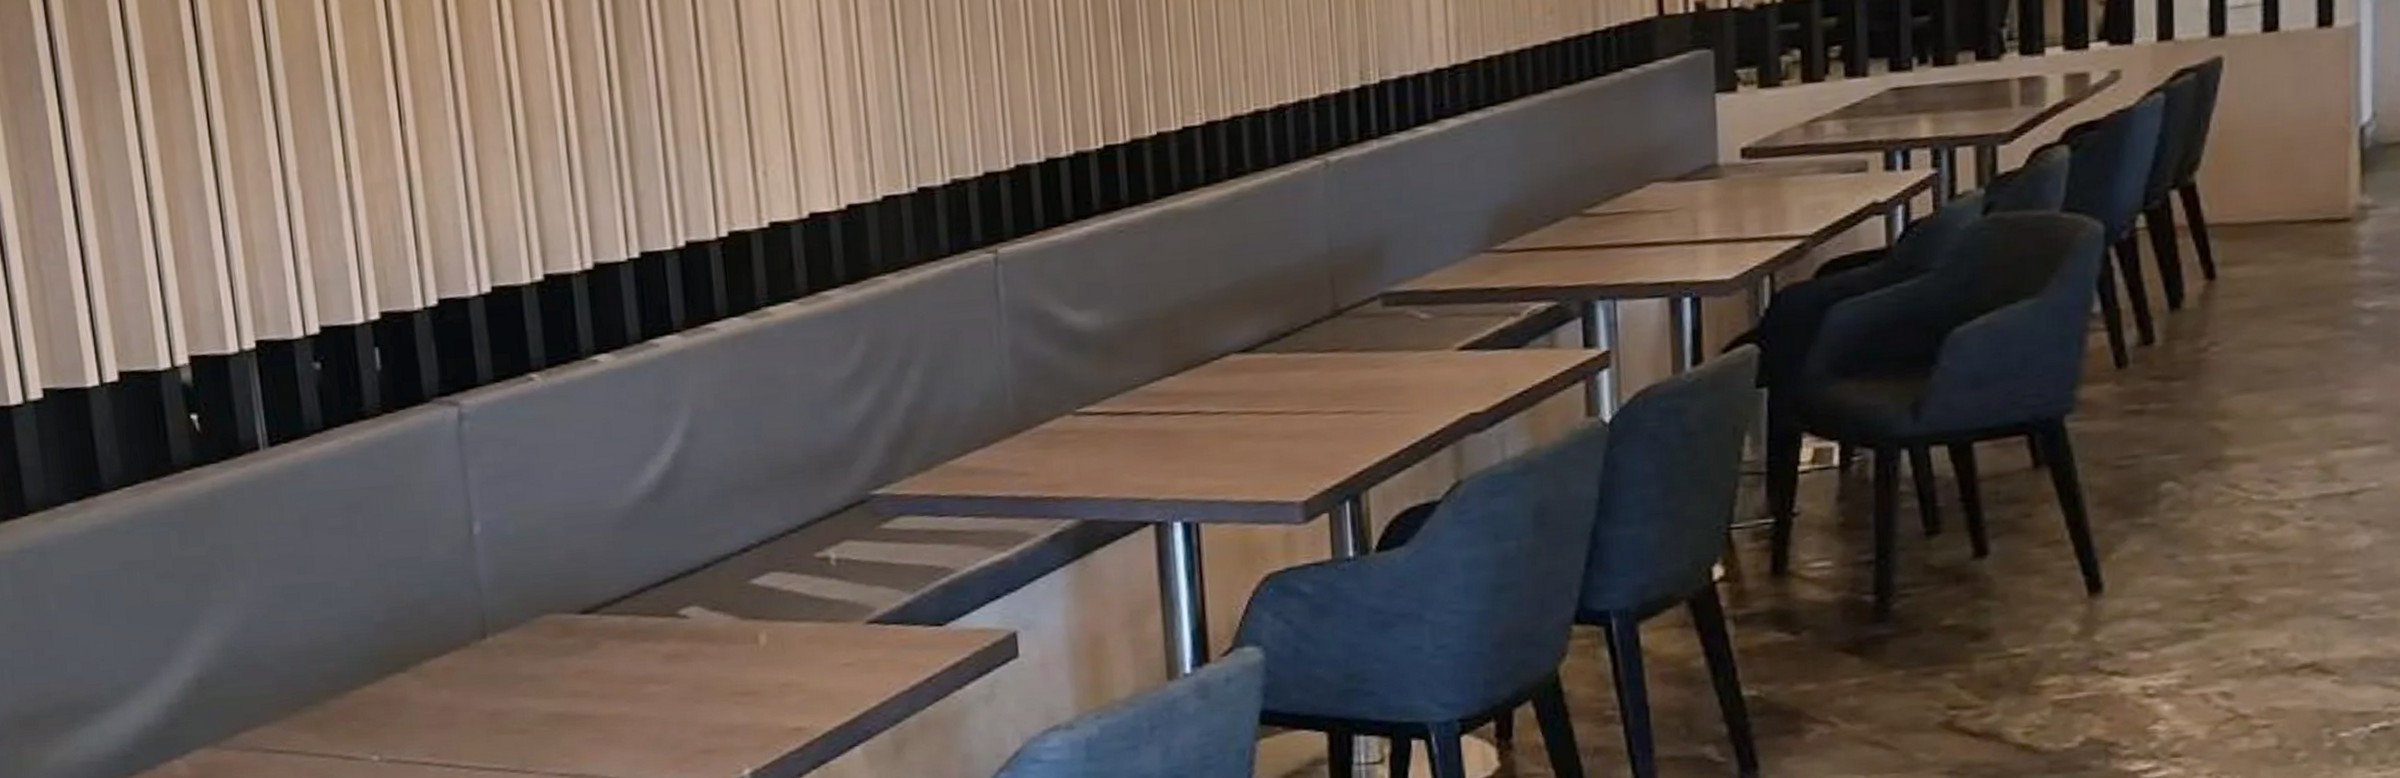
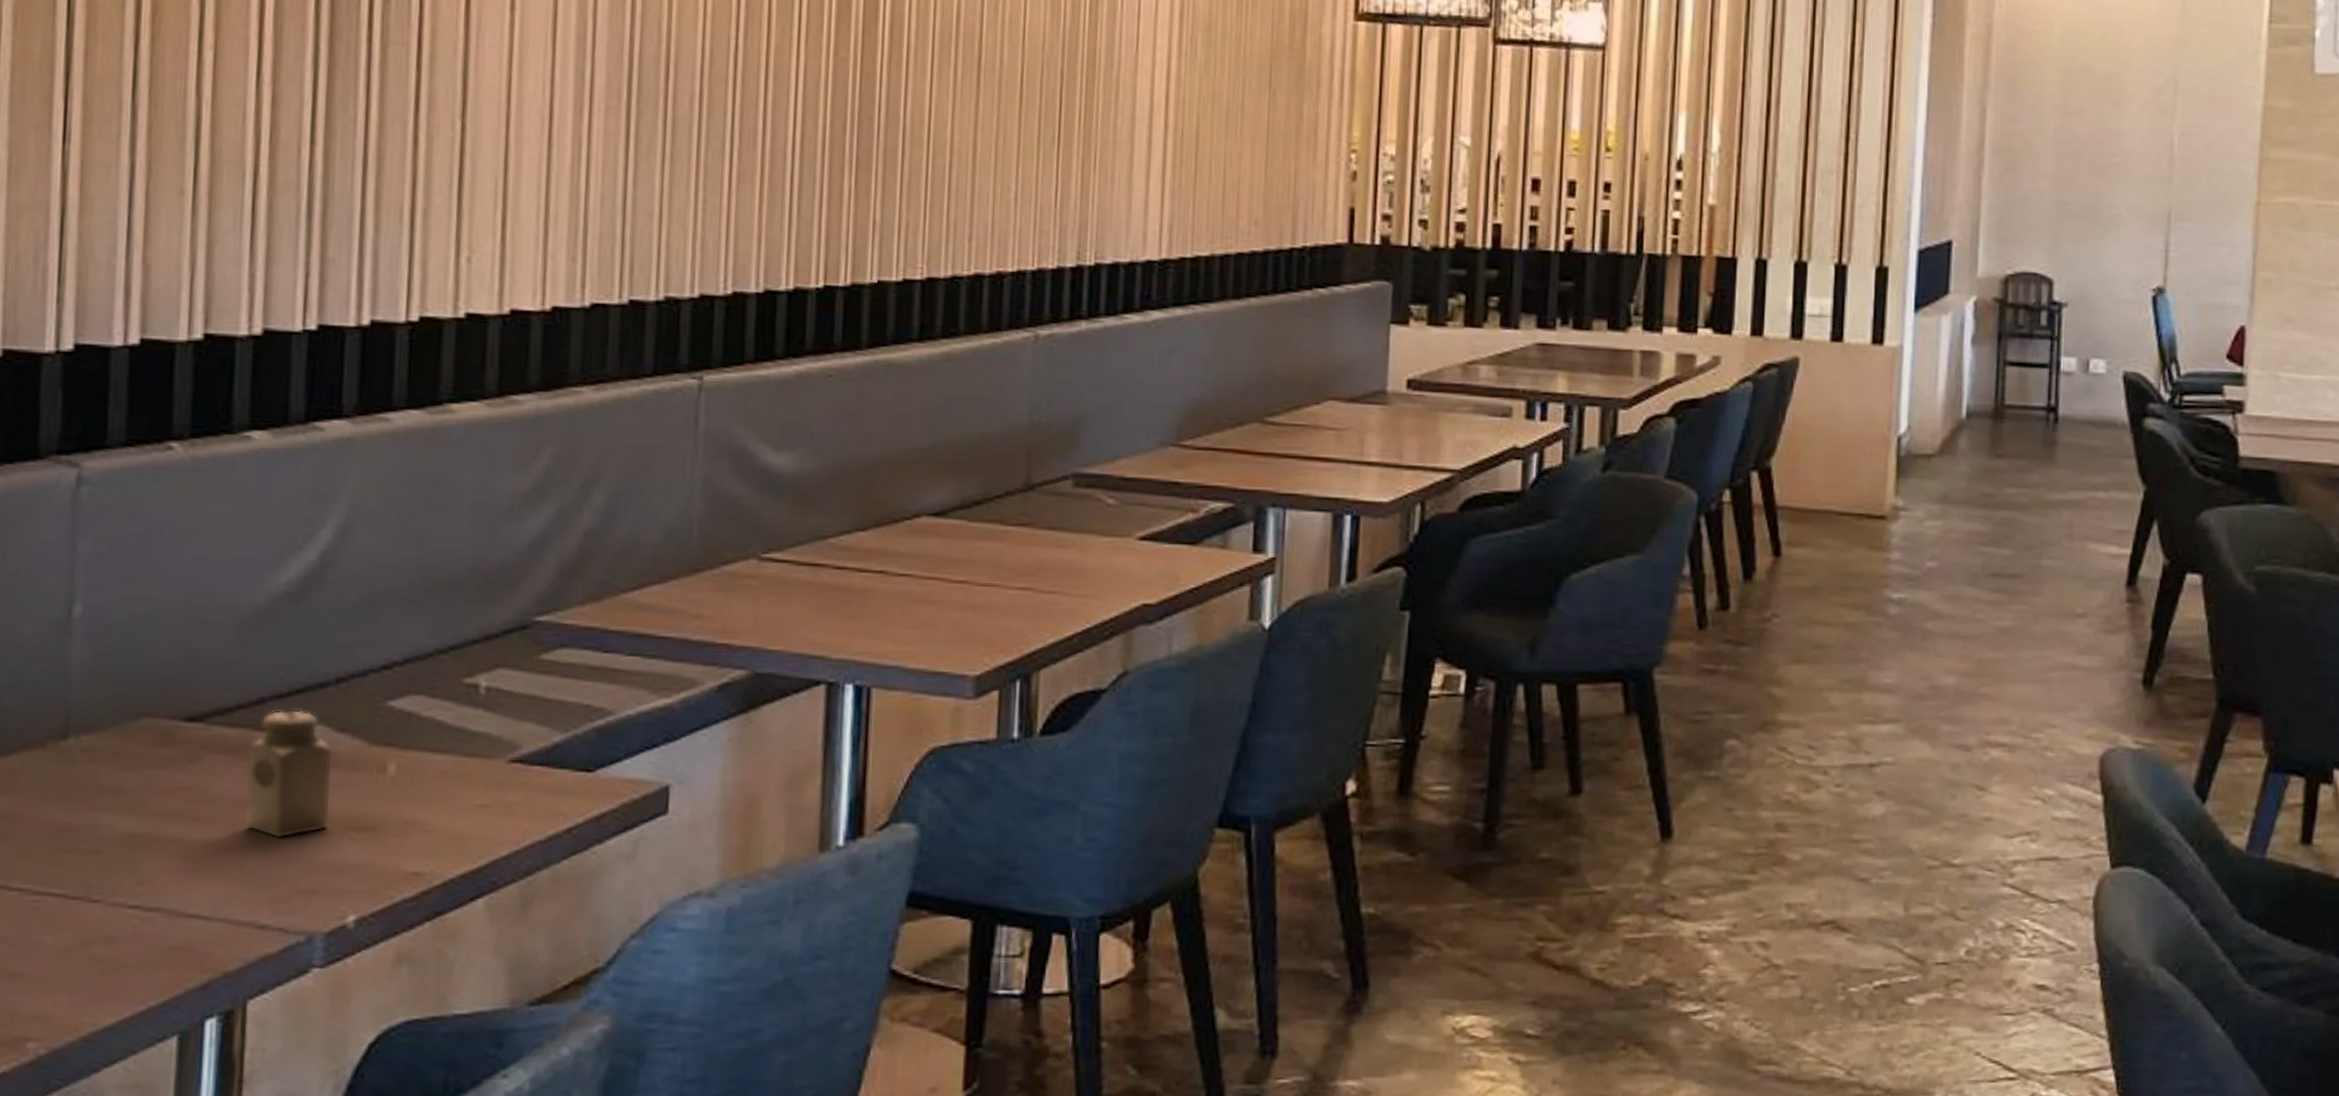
salt shaker: none [636,594,717,708] -> present [244,709,333,838]

